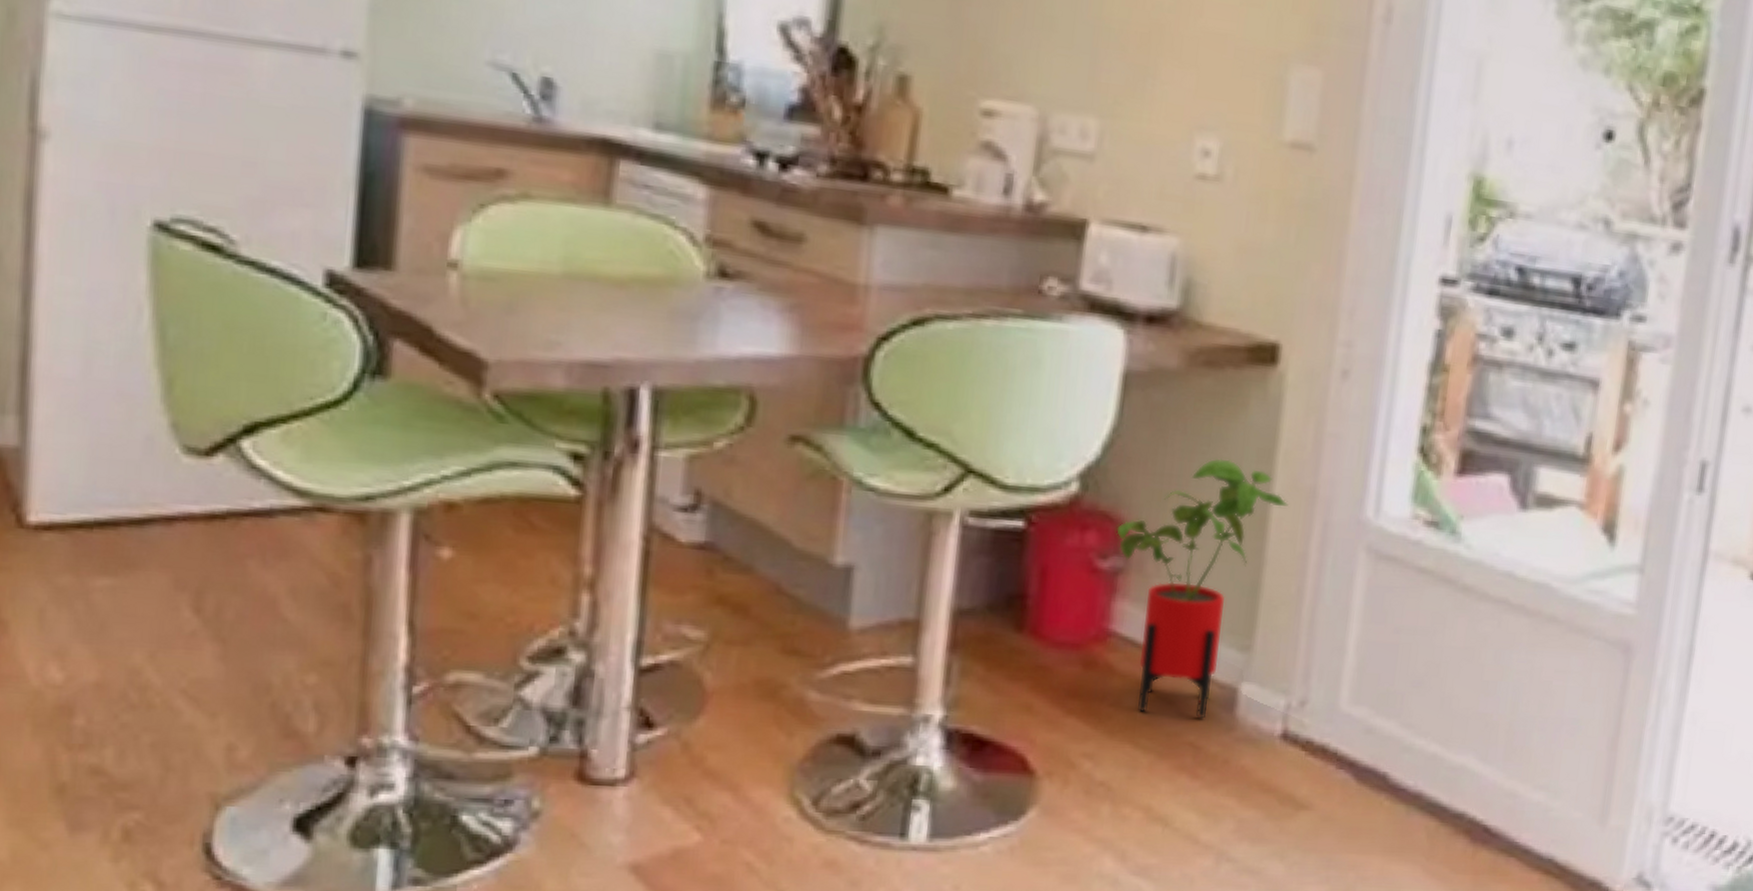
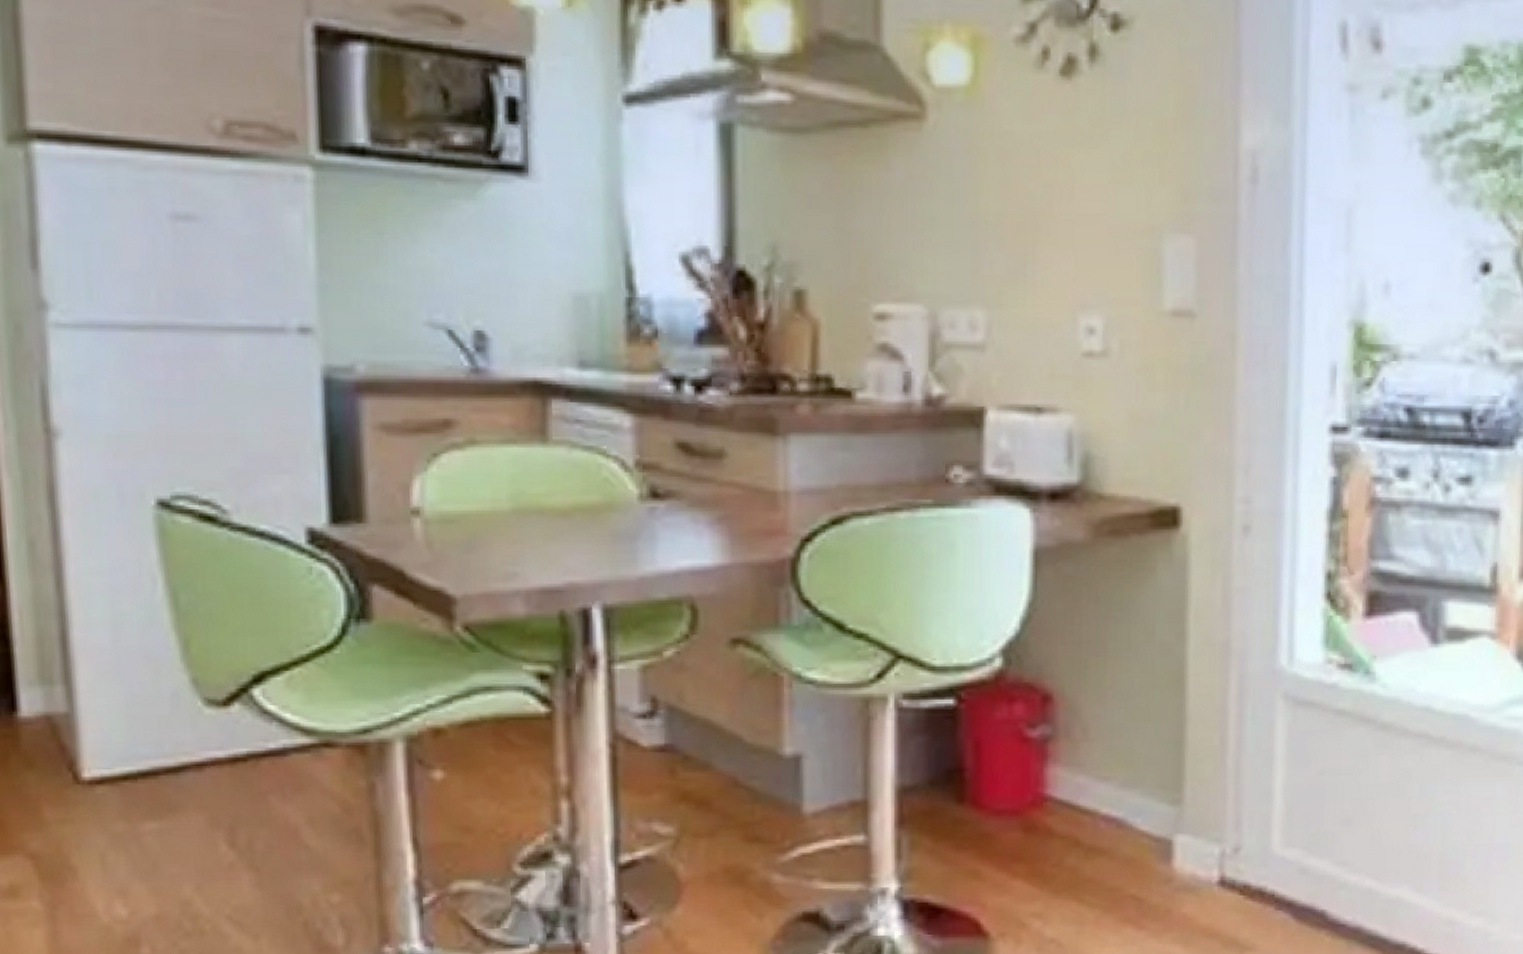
house plant: present [1116,458,1289,719] -> none [1042,622,1204,872]

